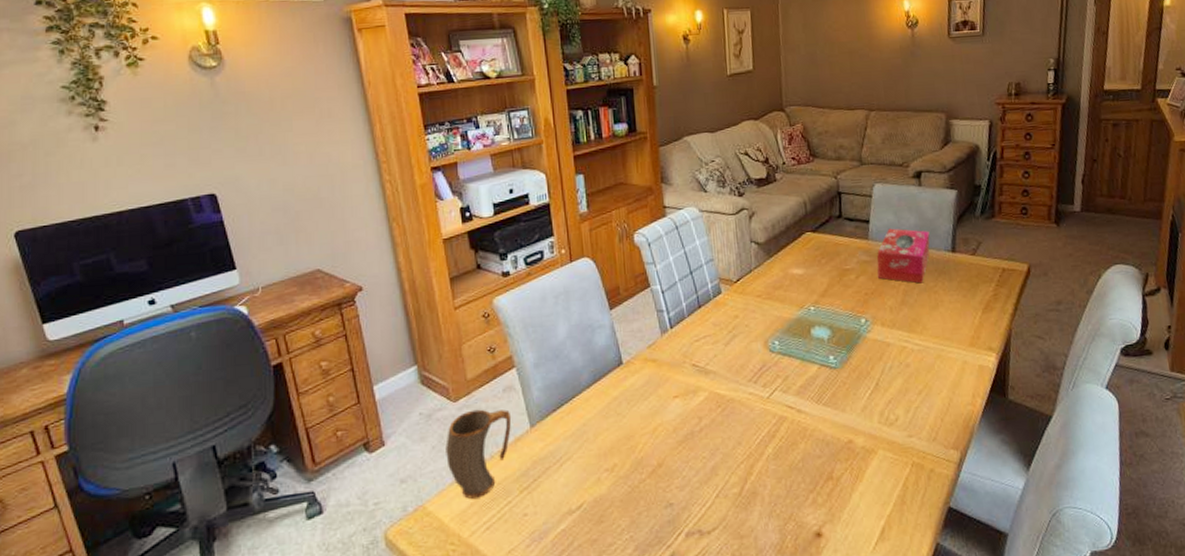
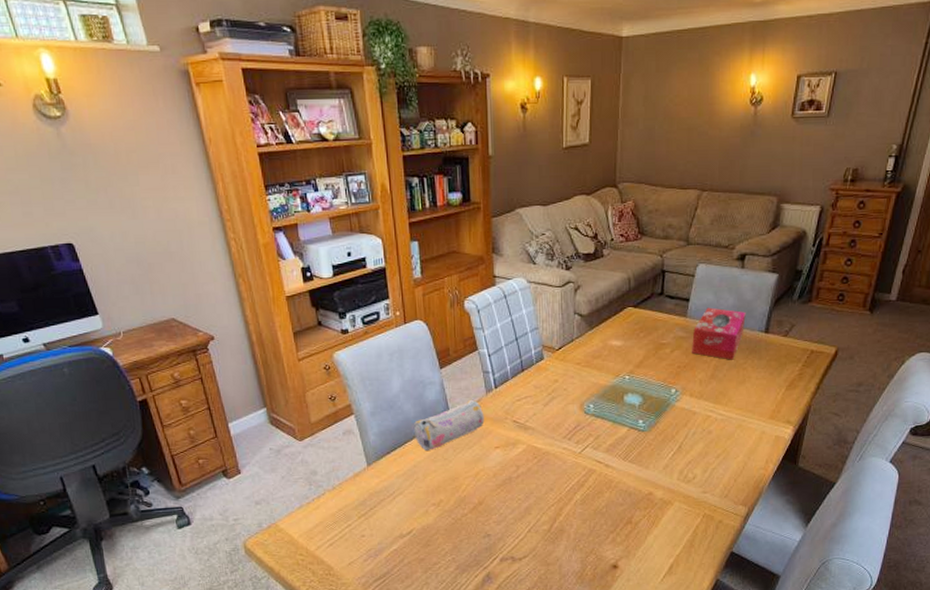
mug: present [445,409,512,499] -> none [293,448,351,520]
pencil case: none [582,343,661,405] -> present [413,400,484,451]

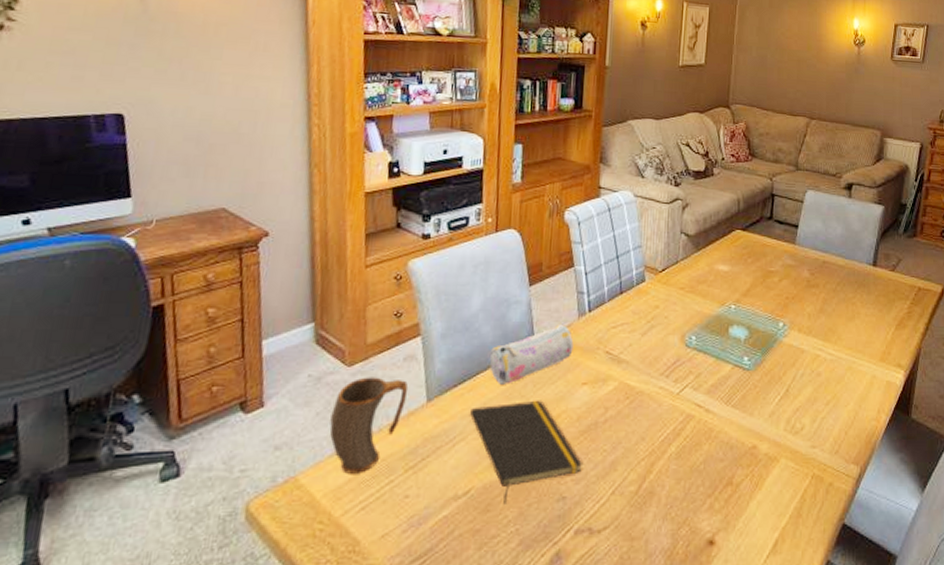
mug: none [293,448,351,520] -> present [329,377,409,474]
notepad: none [404,461,501,541] -> present [470,400,582,505]
tissue box: present [692,307,746,360] -> none [801,235,854,293]

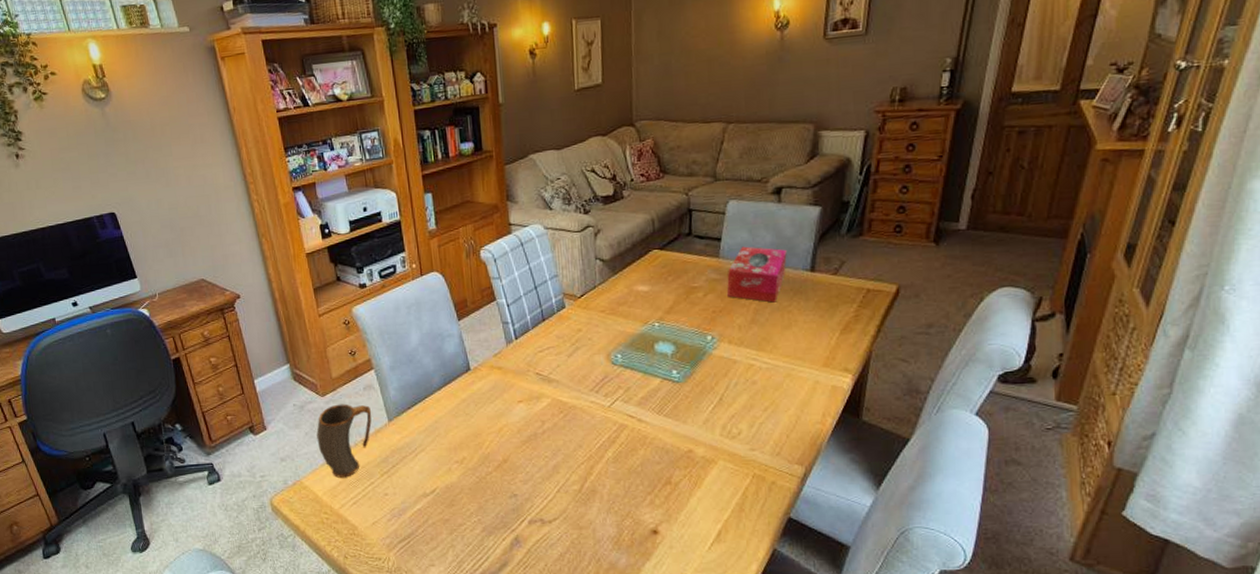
notepad: present [470,400,582,505] -> none [425,417,528,500]
pencil case: present [489,325,574,384] -> none [433,352,506,405]
tissue box: none [801,235,854,293] -> present [727,246,787,303]

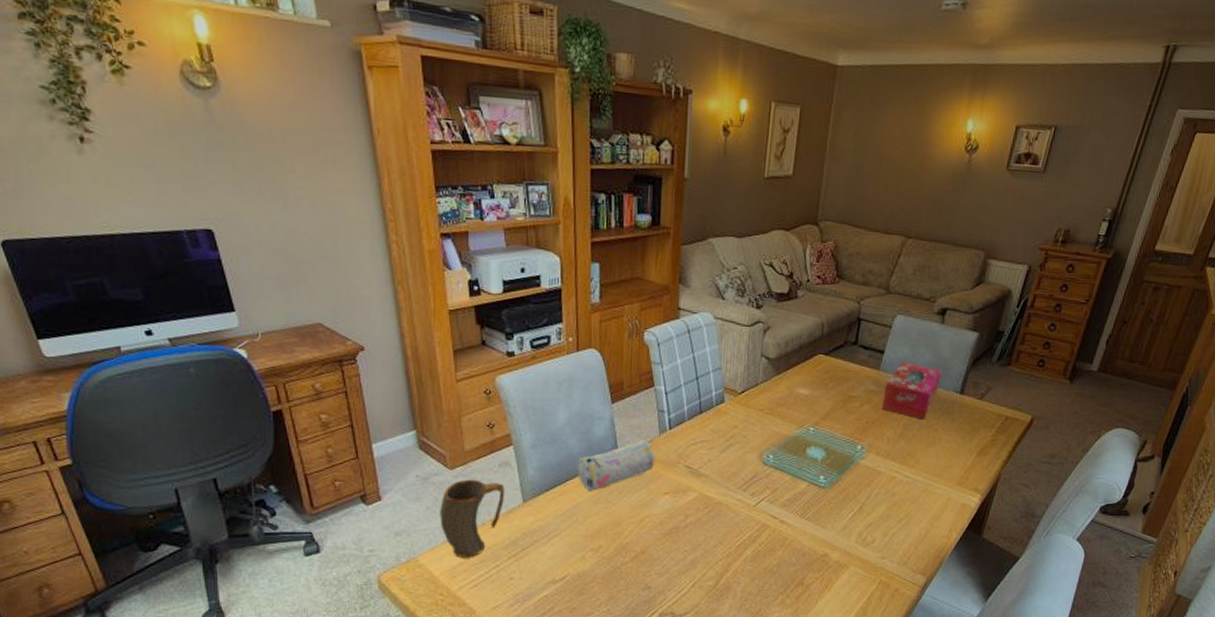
pencil case: none [433,352,506,405] -> present [577,440,655,491]

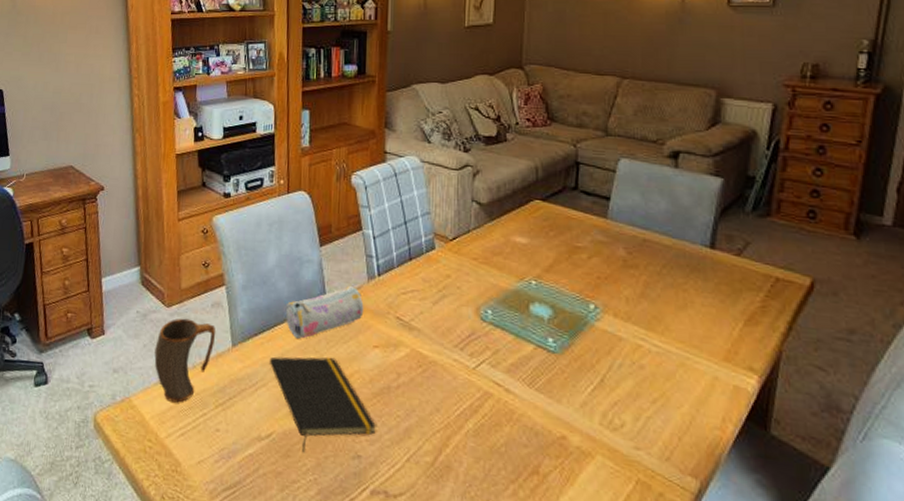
notepad: none [562,505,665,590] -> present [270,356,376,453]
tissue box: present [882,362,942,420] -> none [615,210,684,278]

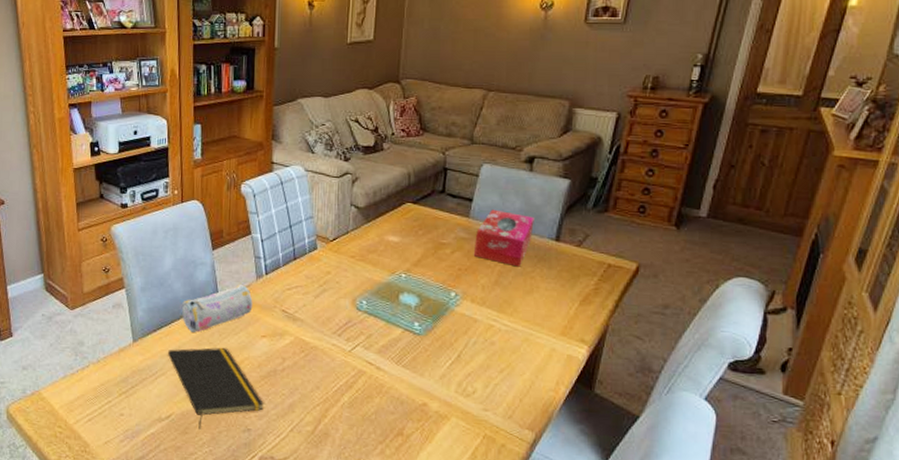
mug: present [154,318,216,403] -> none [61,319,118,393]
tissue box: none [615,210,684,278] -> present [474,209,534,267]

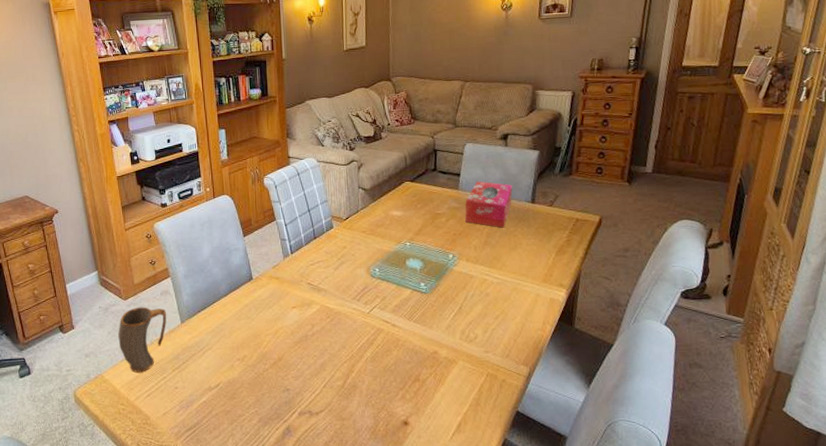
mug: none [61,319,118,393] -> present [118,307,167,373]
notepad: present [168,347,264,430] -> none [212,320,299,394]
pencil case: present [181,285,253,332] -> none [221,265,282,310]

